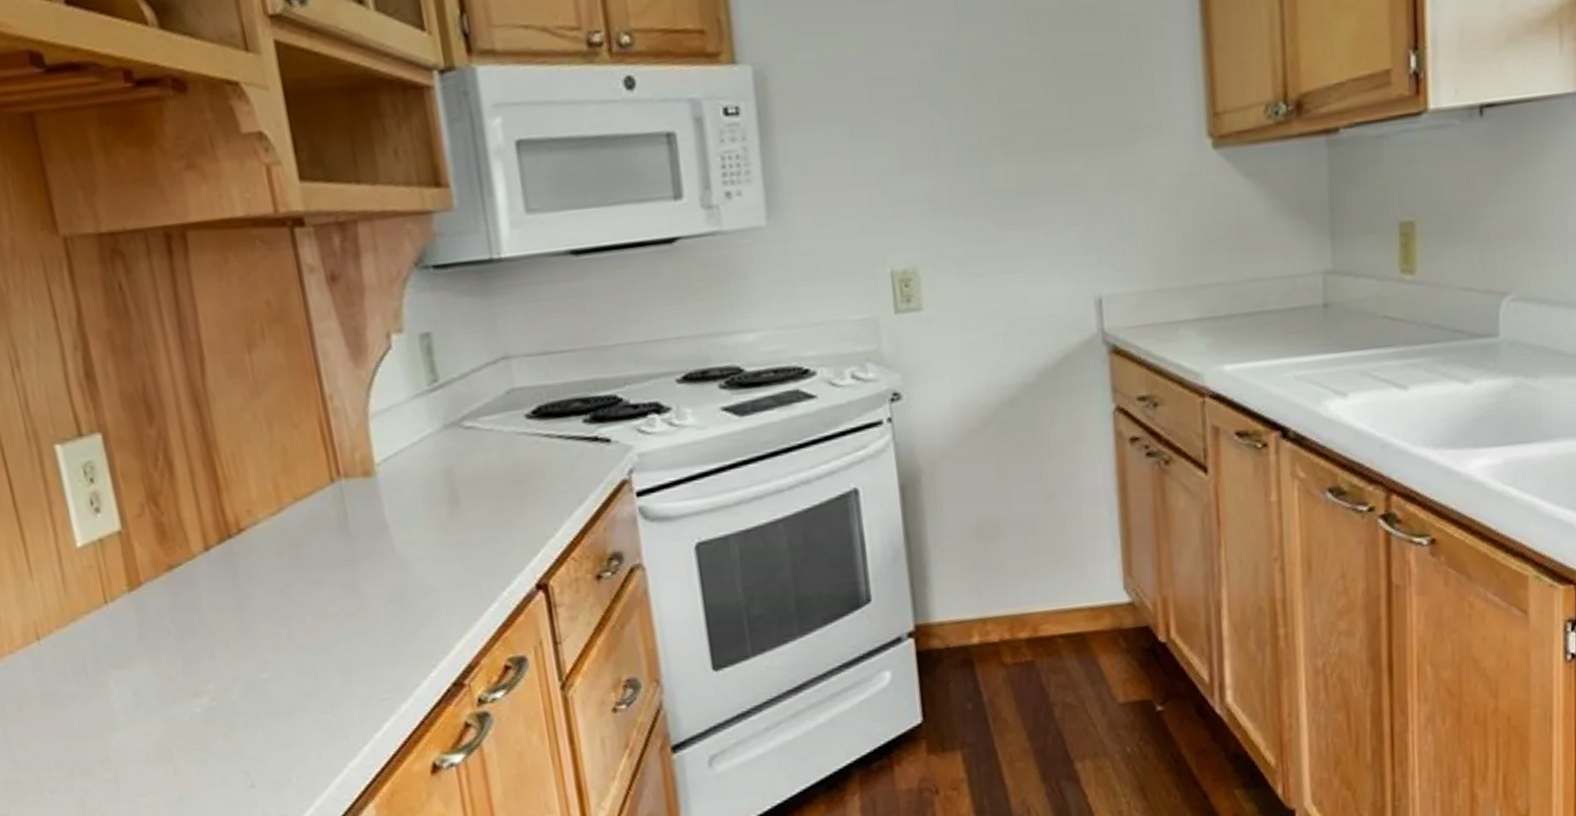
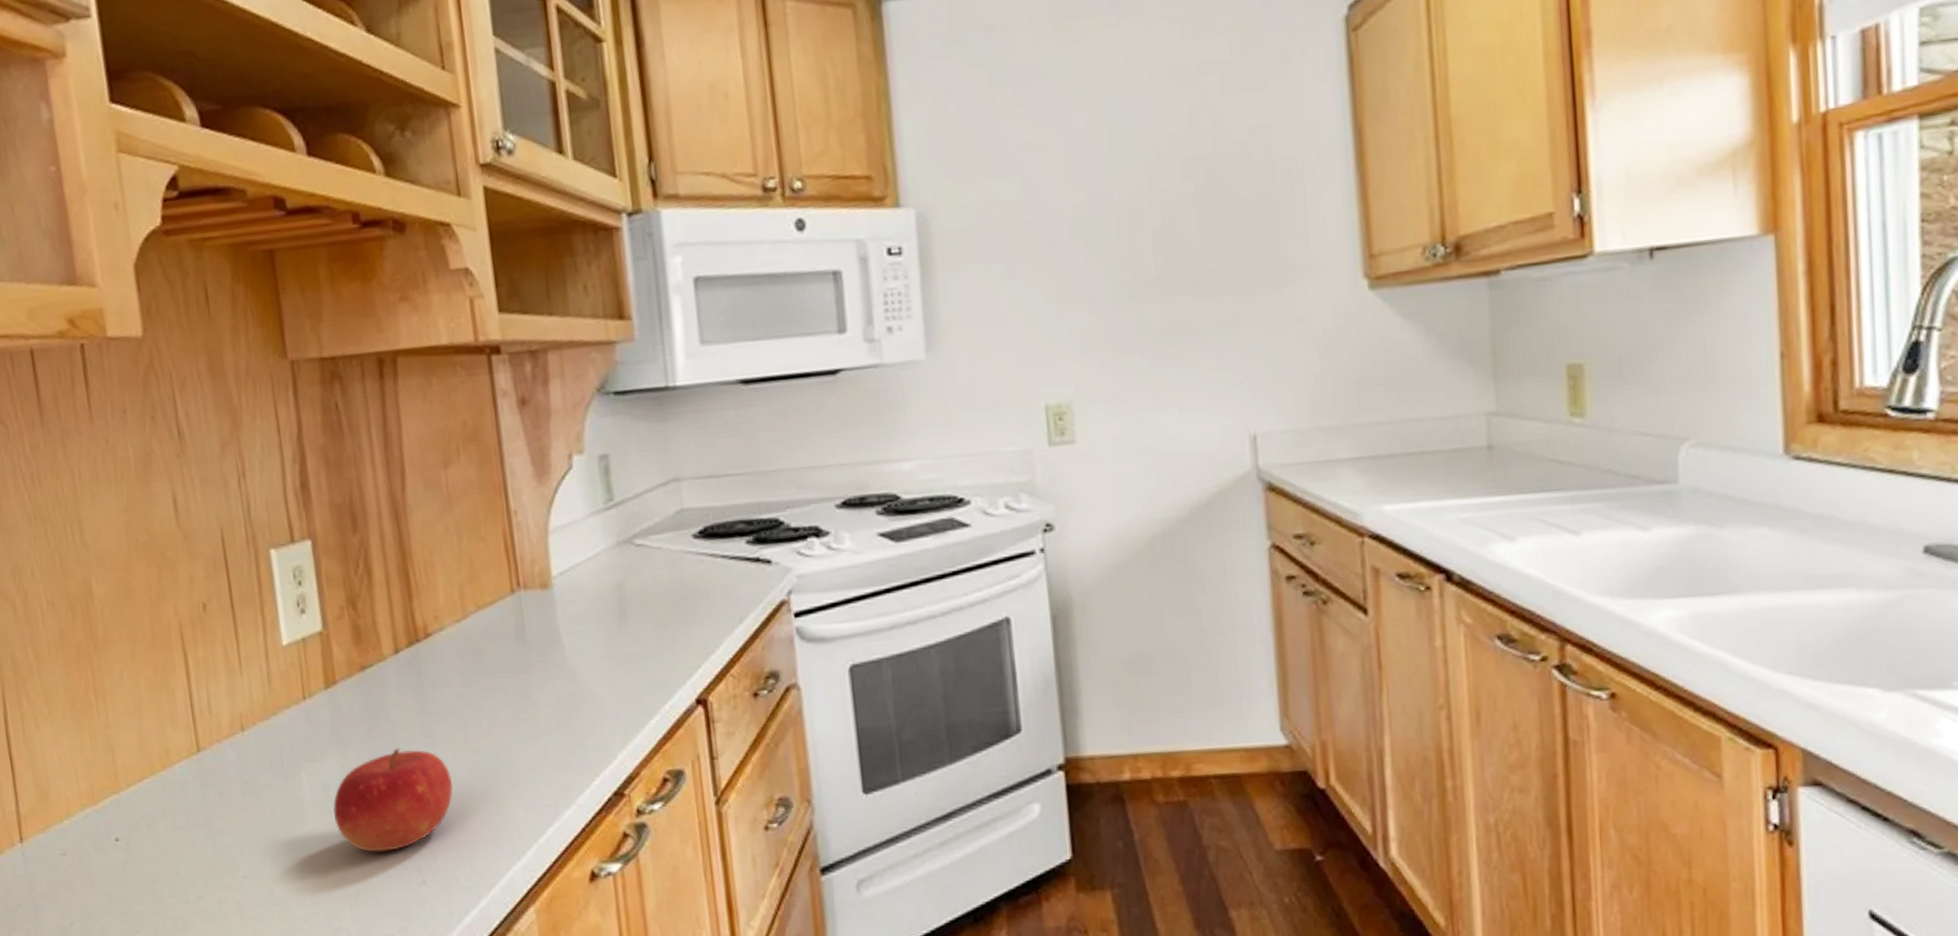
fruit: none [147,649,279,759] -> present [333,747,453,853]

